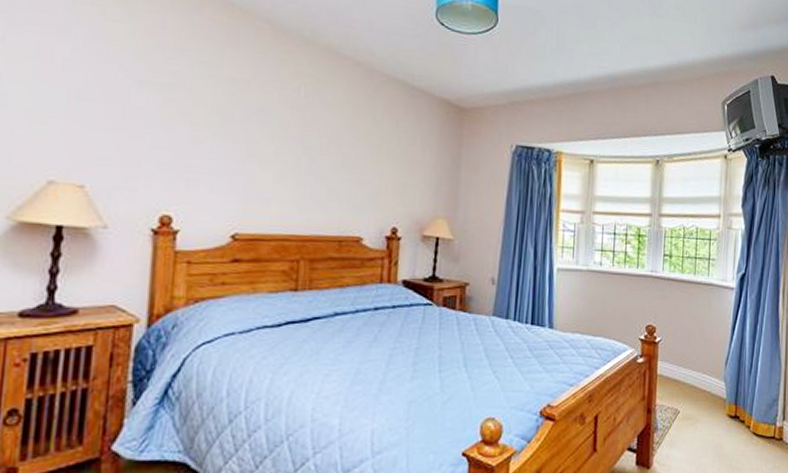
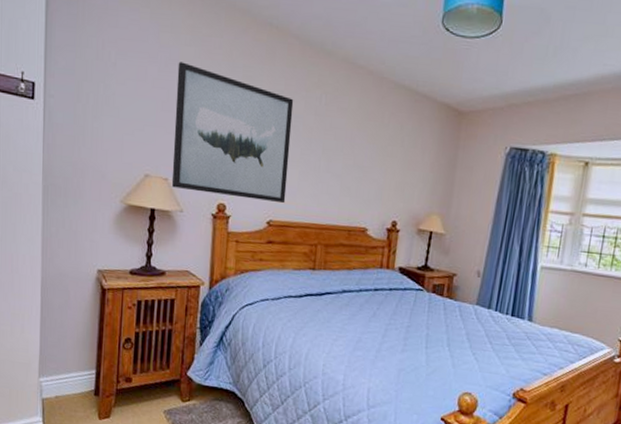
wall art: none [89,40,265,213] -> present [171,61,294,204]

